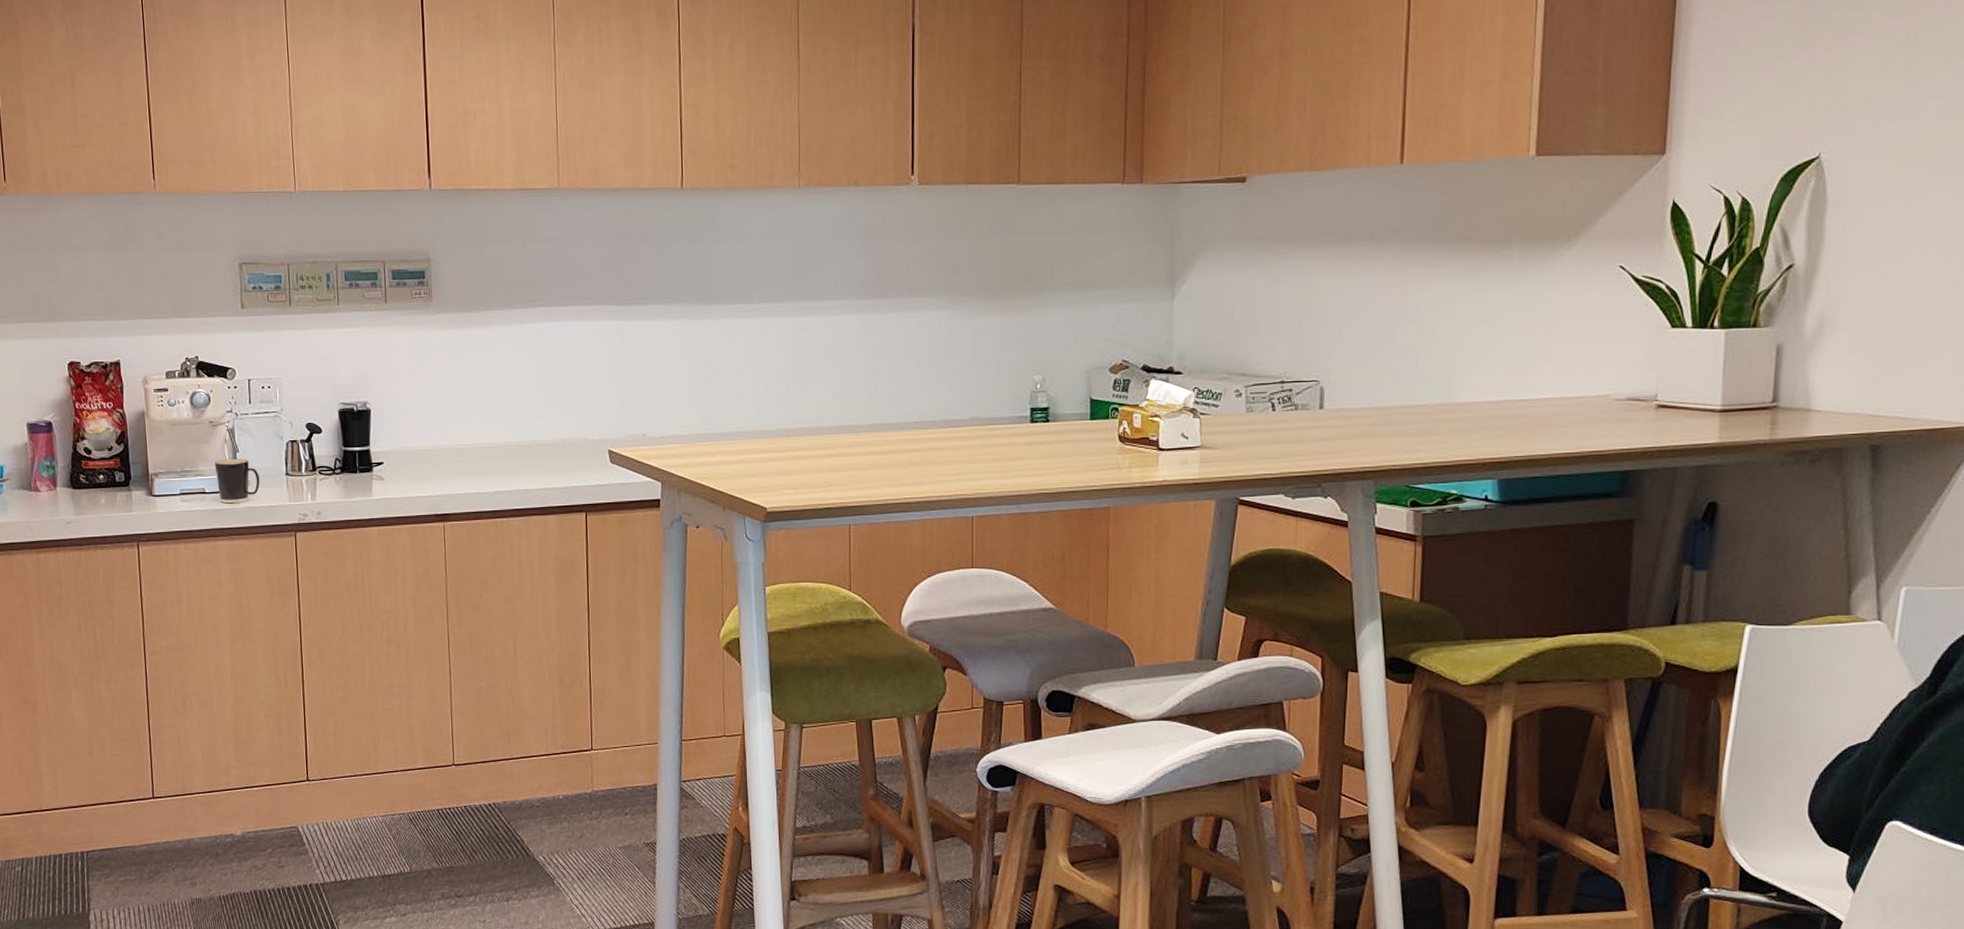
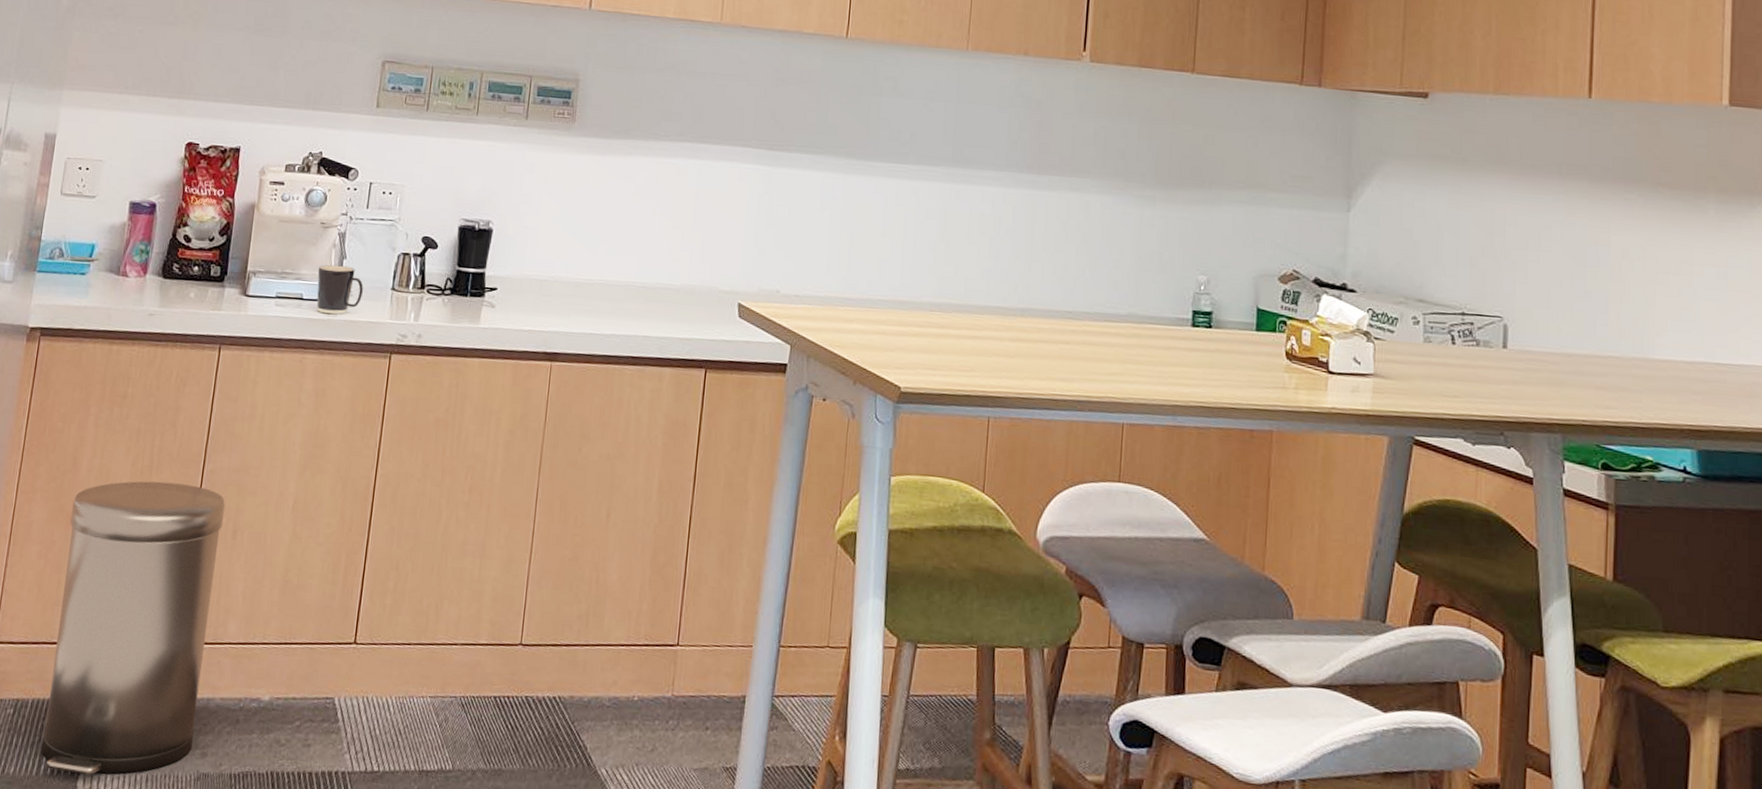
pedal bin: none [34,666,182,911] -> present [41,481,226,775]

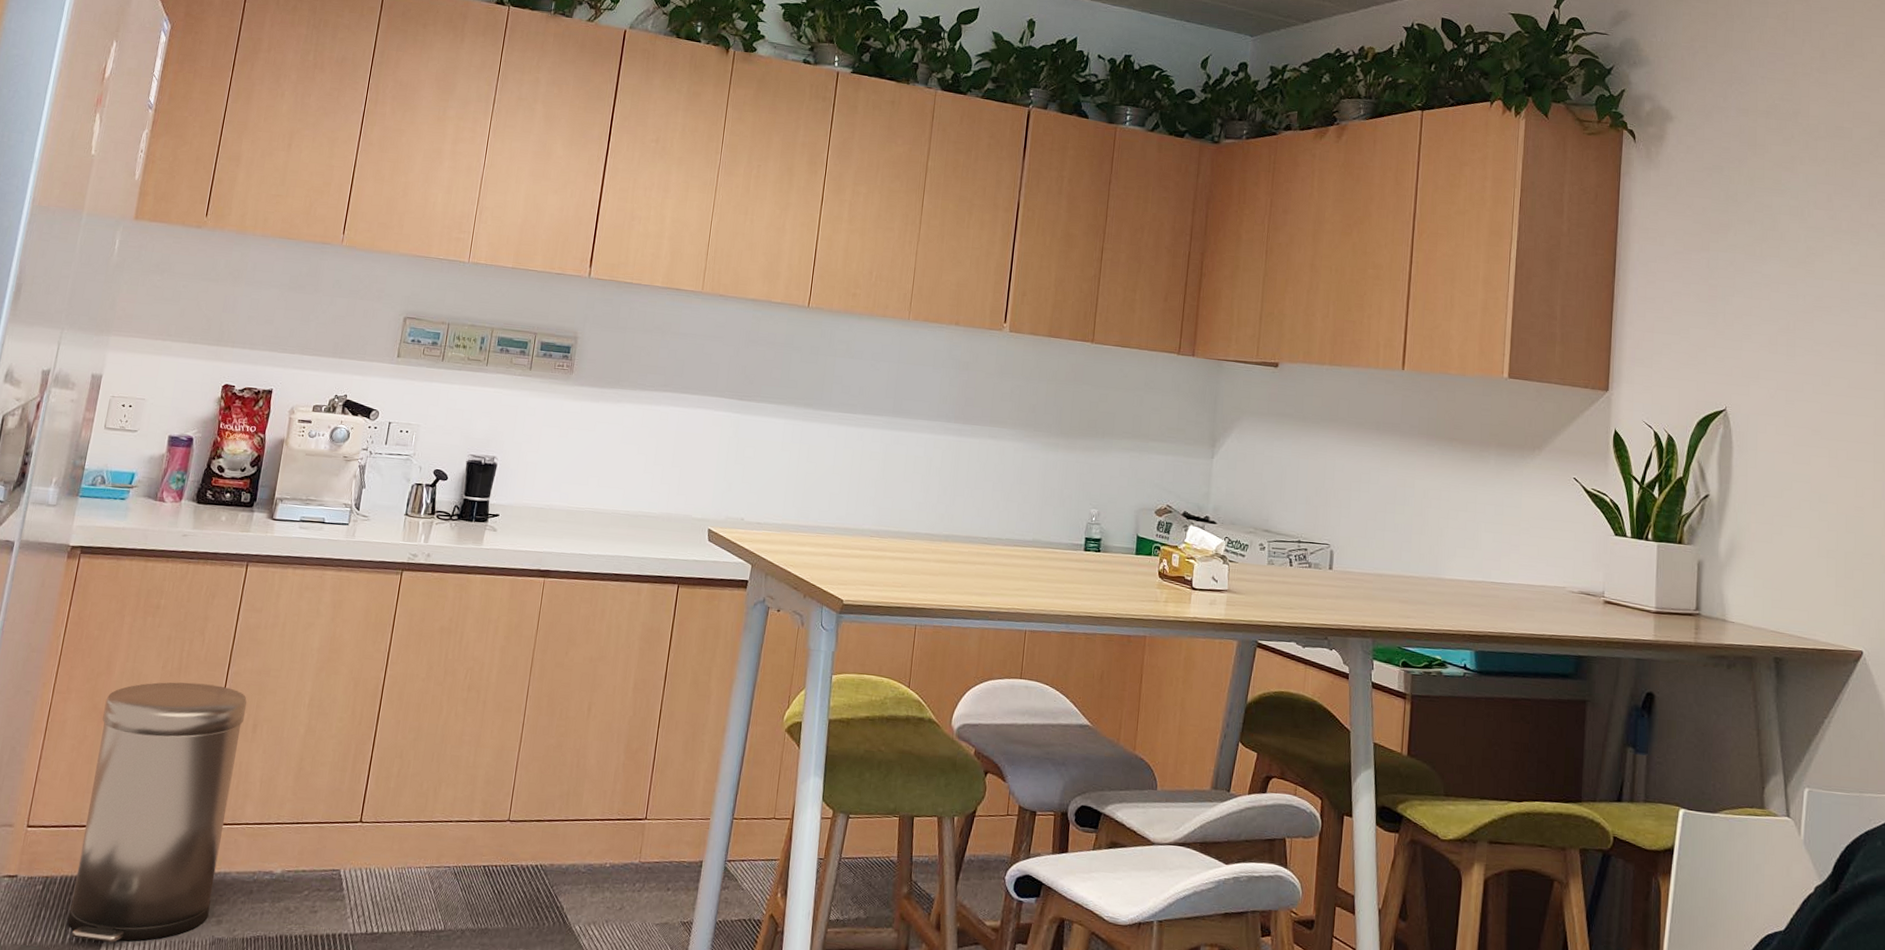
mug: present [316,264,363,315] -> none [336,493,380,536]

